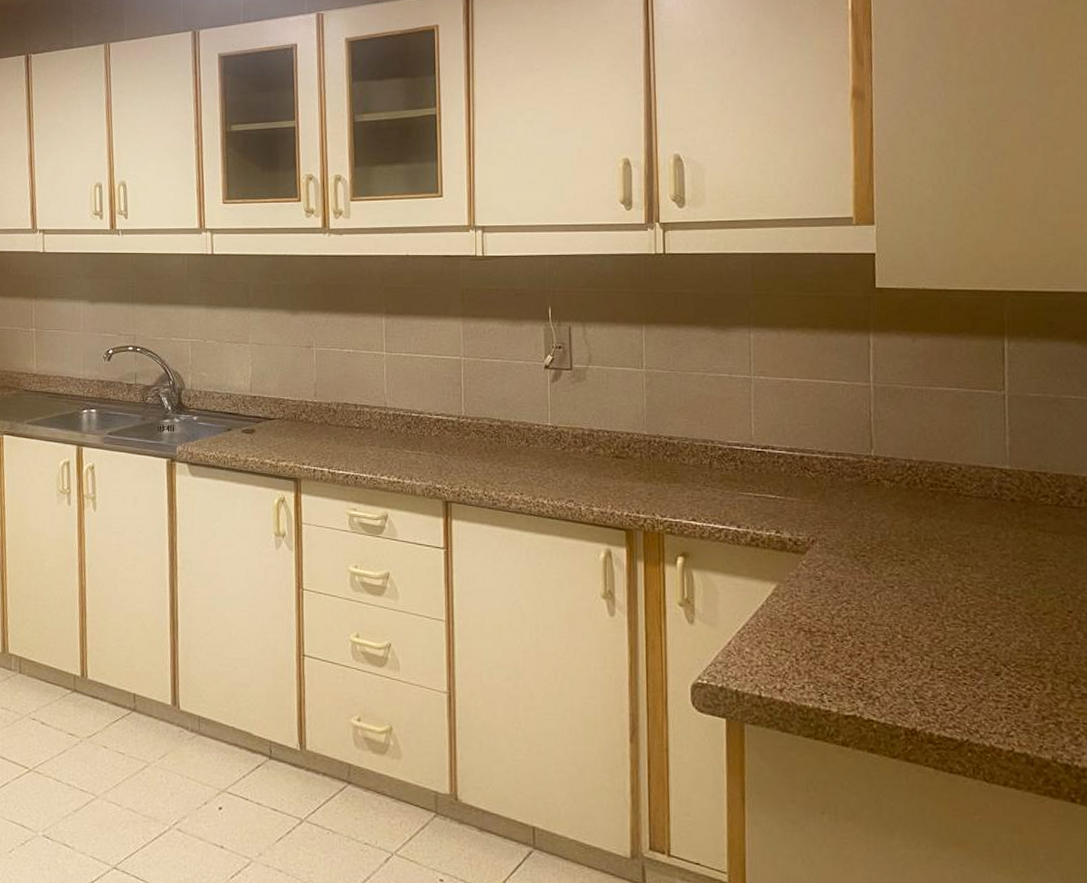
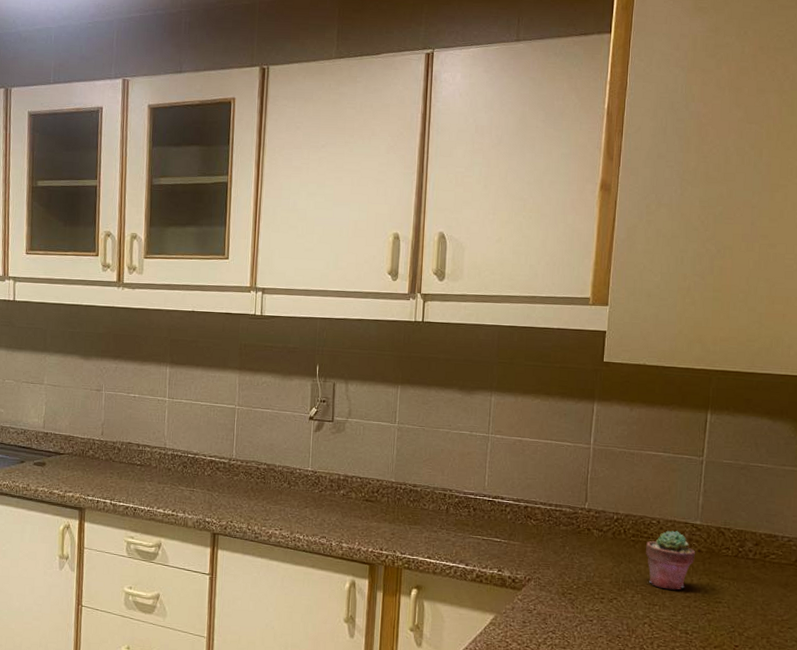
potted succulent: none [948,477,1009,548] -> present [646,530,696,590]

